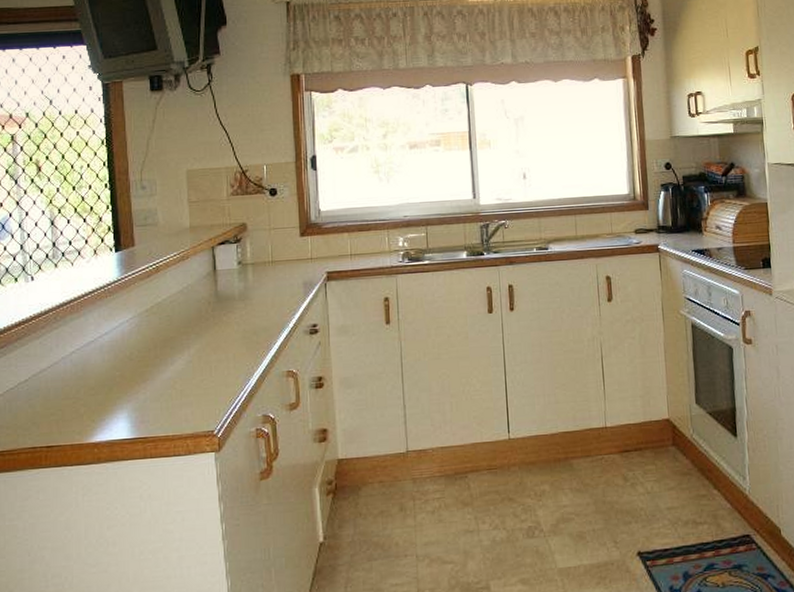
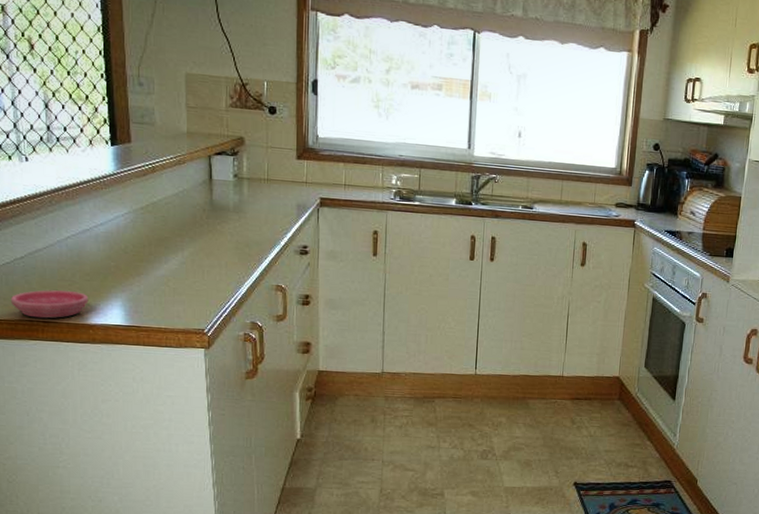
saucer: none [13,408,93,444] -> present [10,290,89,319]

